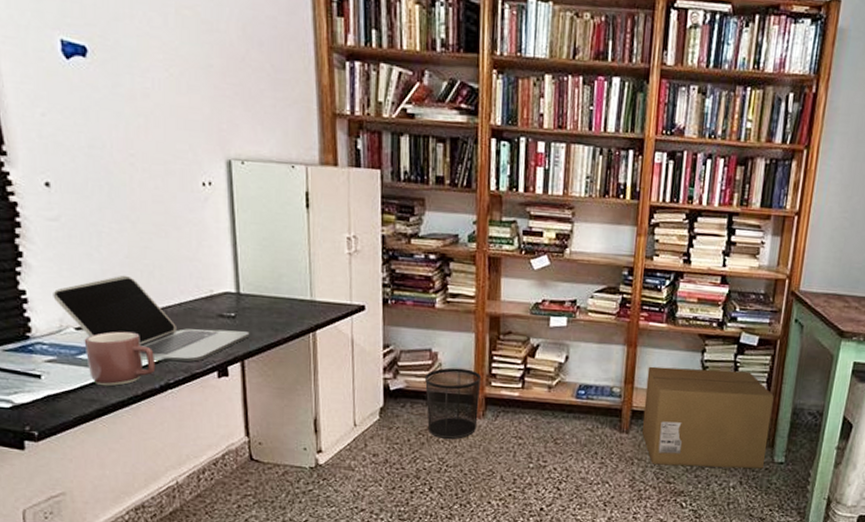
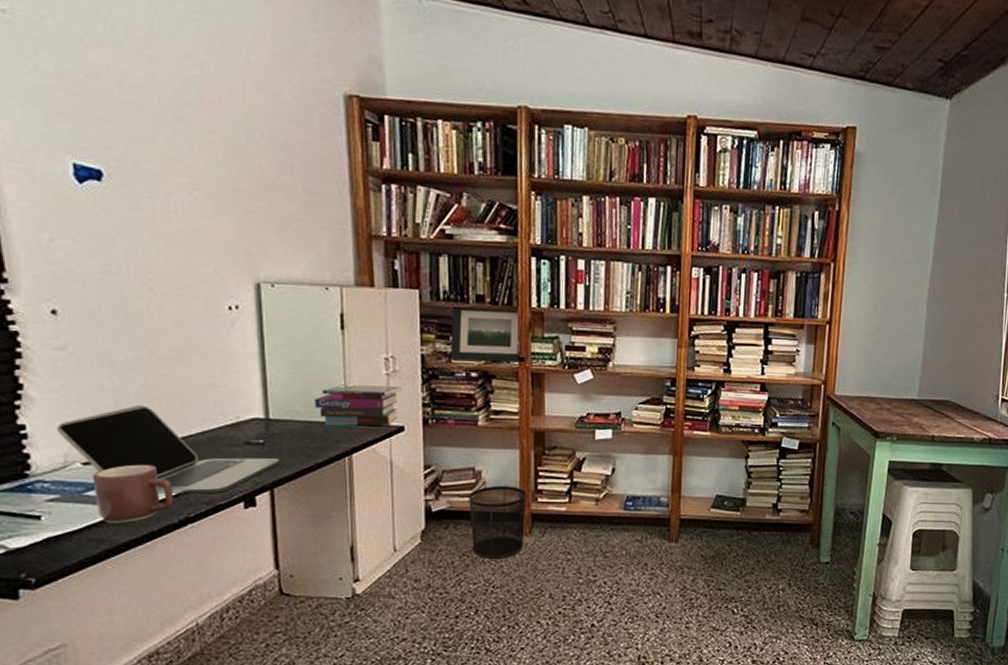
books: none [282,262,364,304] -> present [315,384,402,427]
picture frame: none [410,185,485,247] -> present [451,304,527,363]
box: present [641,366,774,470] -> none [690,474,816,572]

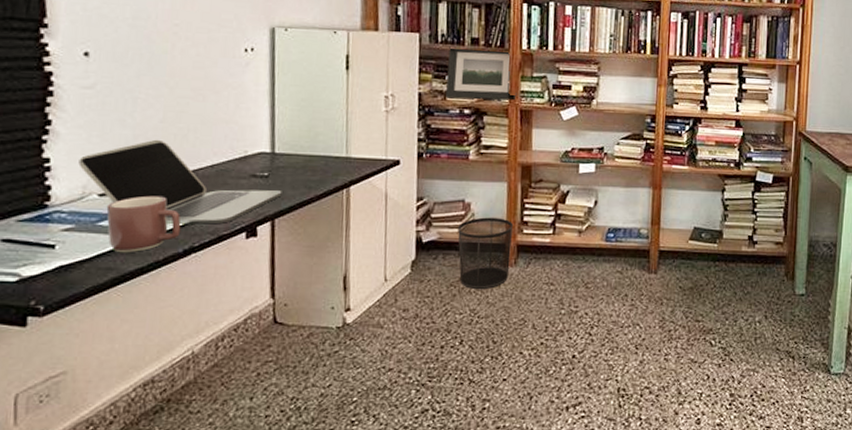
books: present [315,384,402,427] -> none [318,120,400,160]

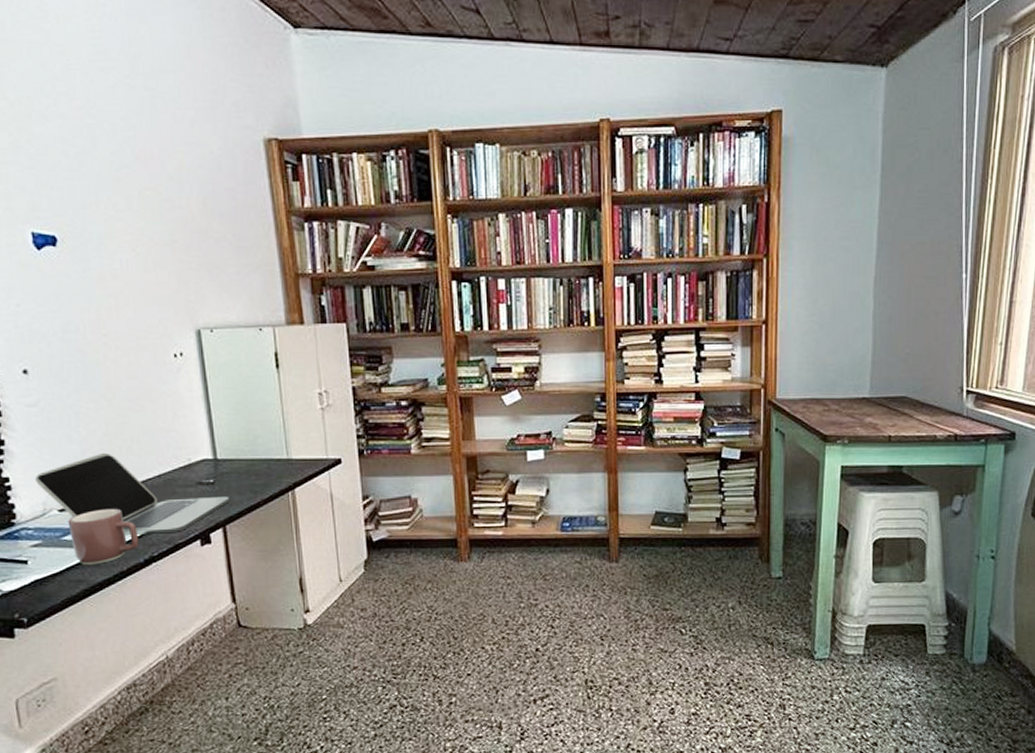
picture frame: present [446,46,517,101] -> none [378,334,454,391]
waste bin: present [457,217,514,289] -> none [406,512,464,586]

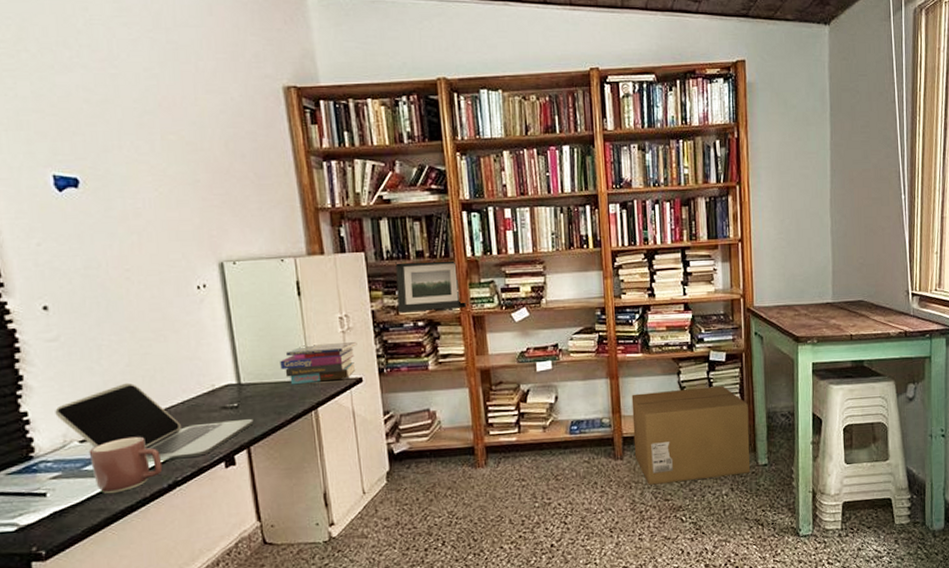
books: none [257,420,337,463] -> present [280,342,357,385]
picture frame: none [378,334,454,391] -> present [395,261,467,313]
box: none [631,487,763,592] -> present [631,386,751,485]

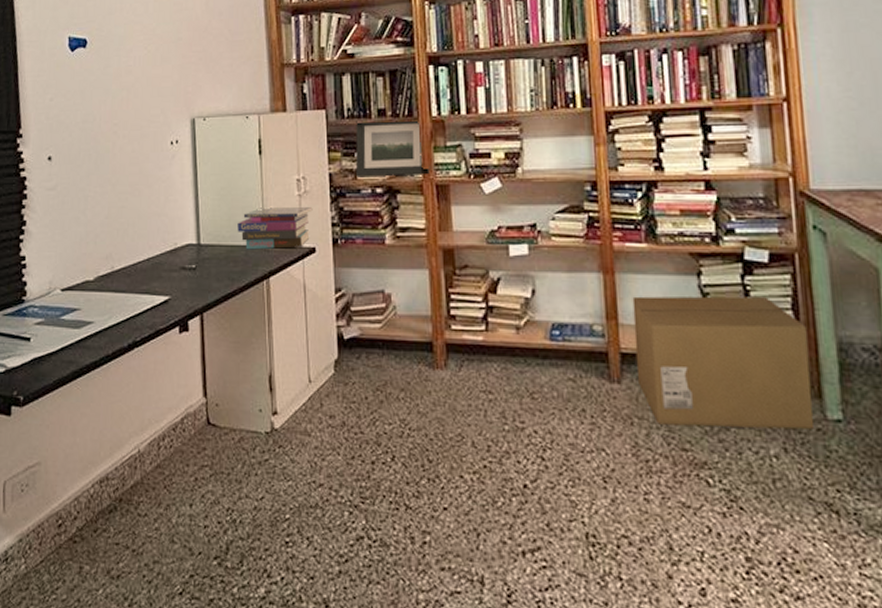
laptop: present [55,382,254,463] -> none [46,235,209,319]
mug: present [89,436,163,494] -> none [67,290,125,347]

